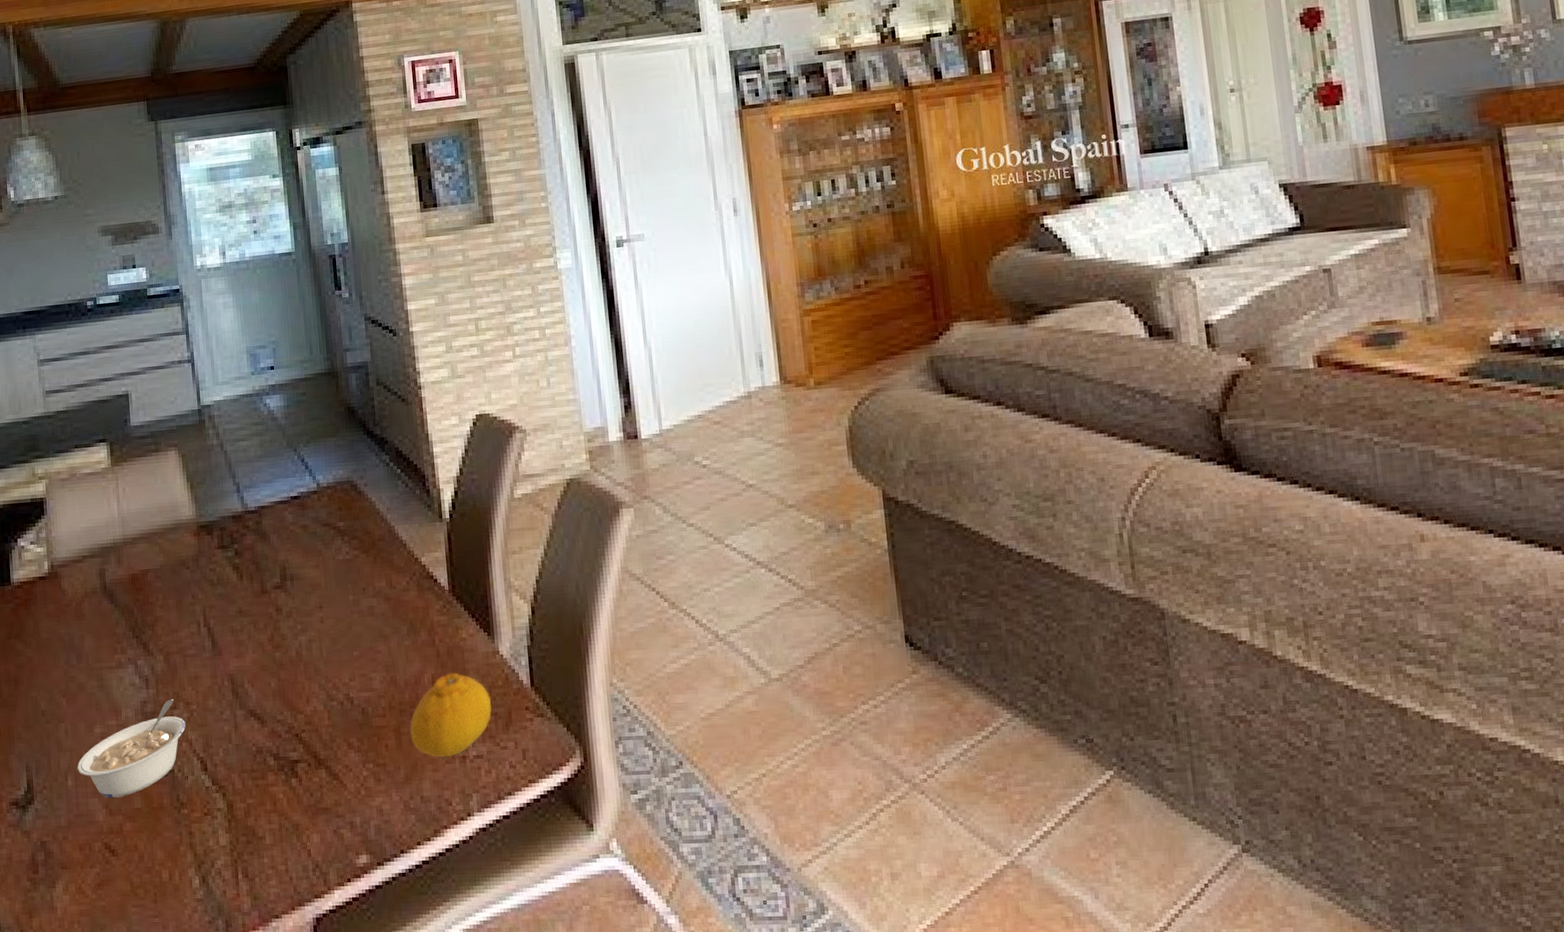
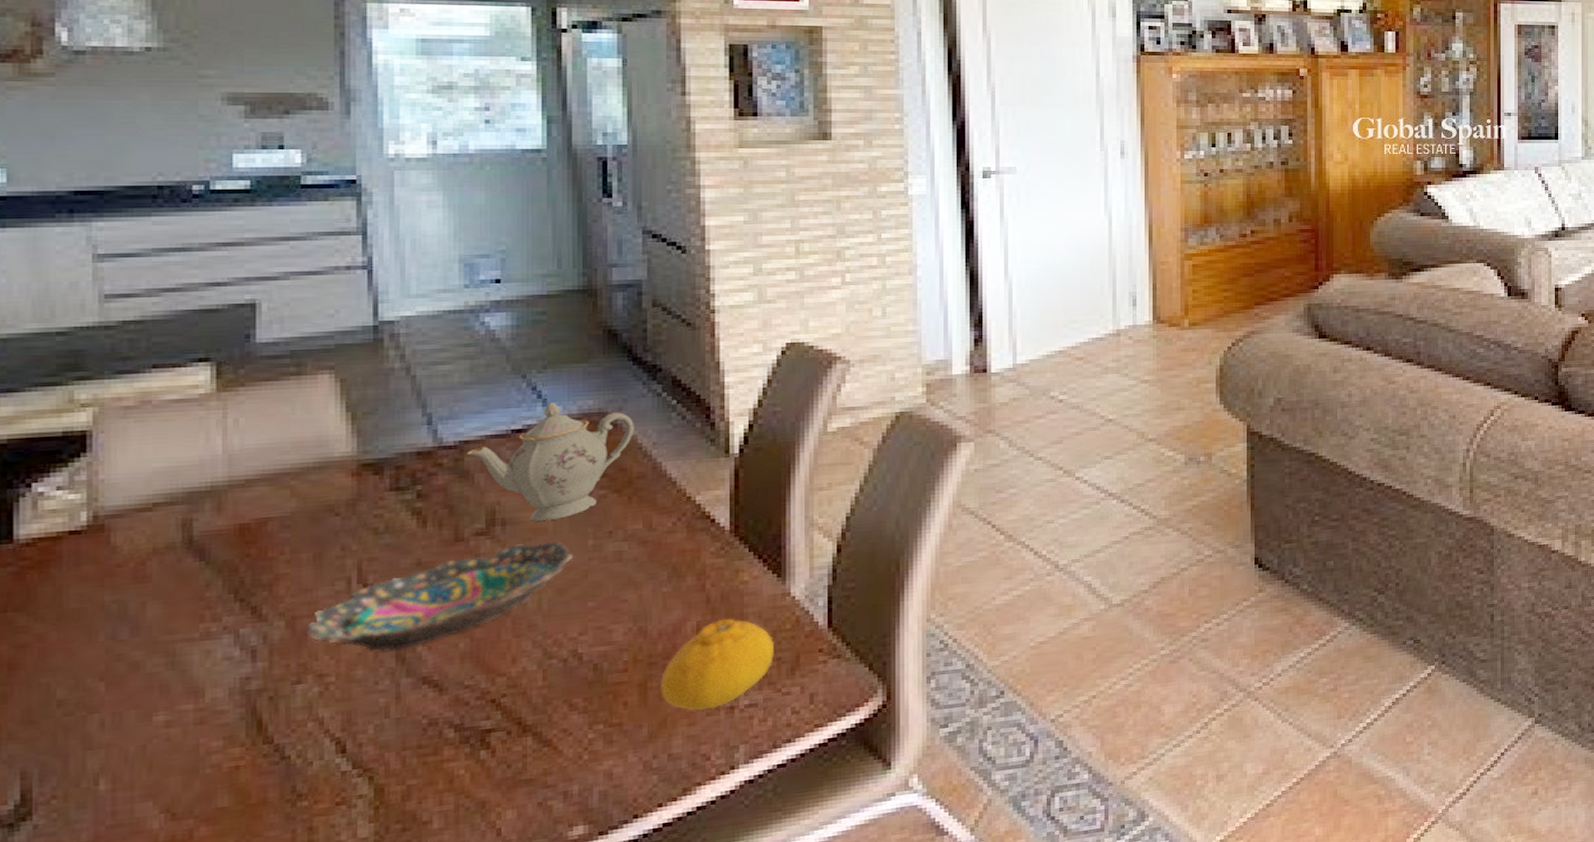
legume: present [77,699,186,798] -> none [117,672,315,800]
bowl: none [176,595,340,685] -> present [305,540,573,650]
teapot: none [264,472,373,578] -> present [468,402,634,522]

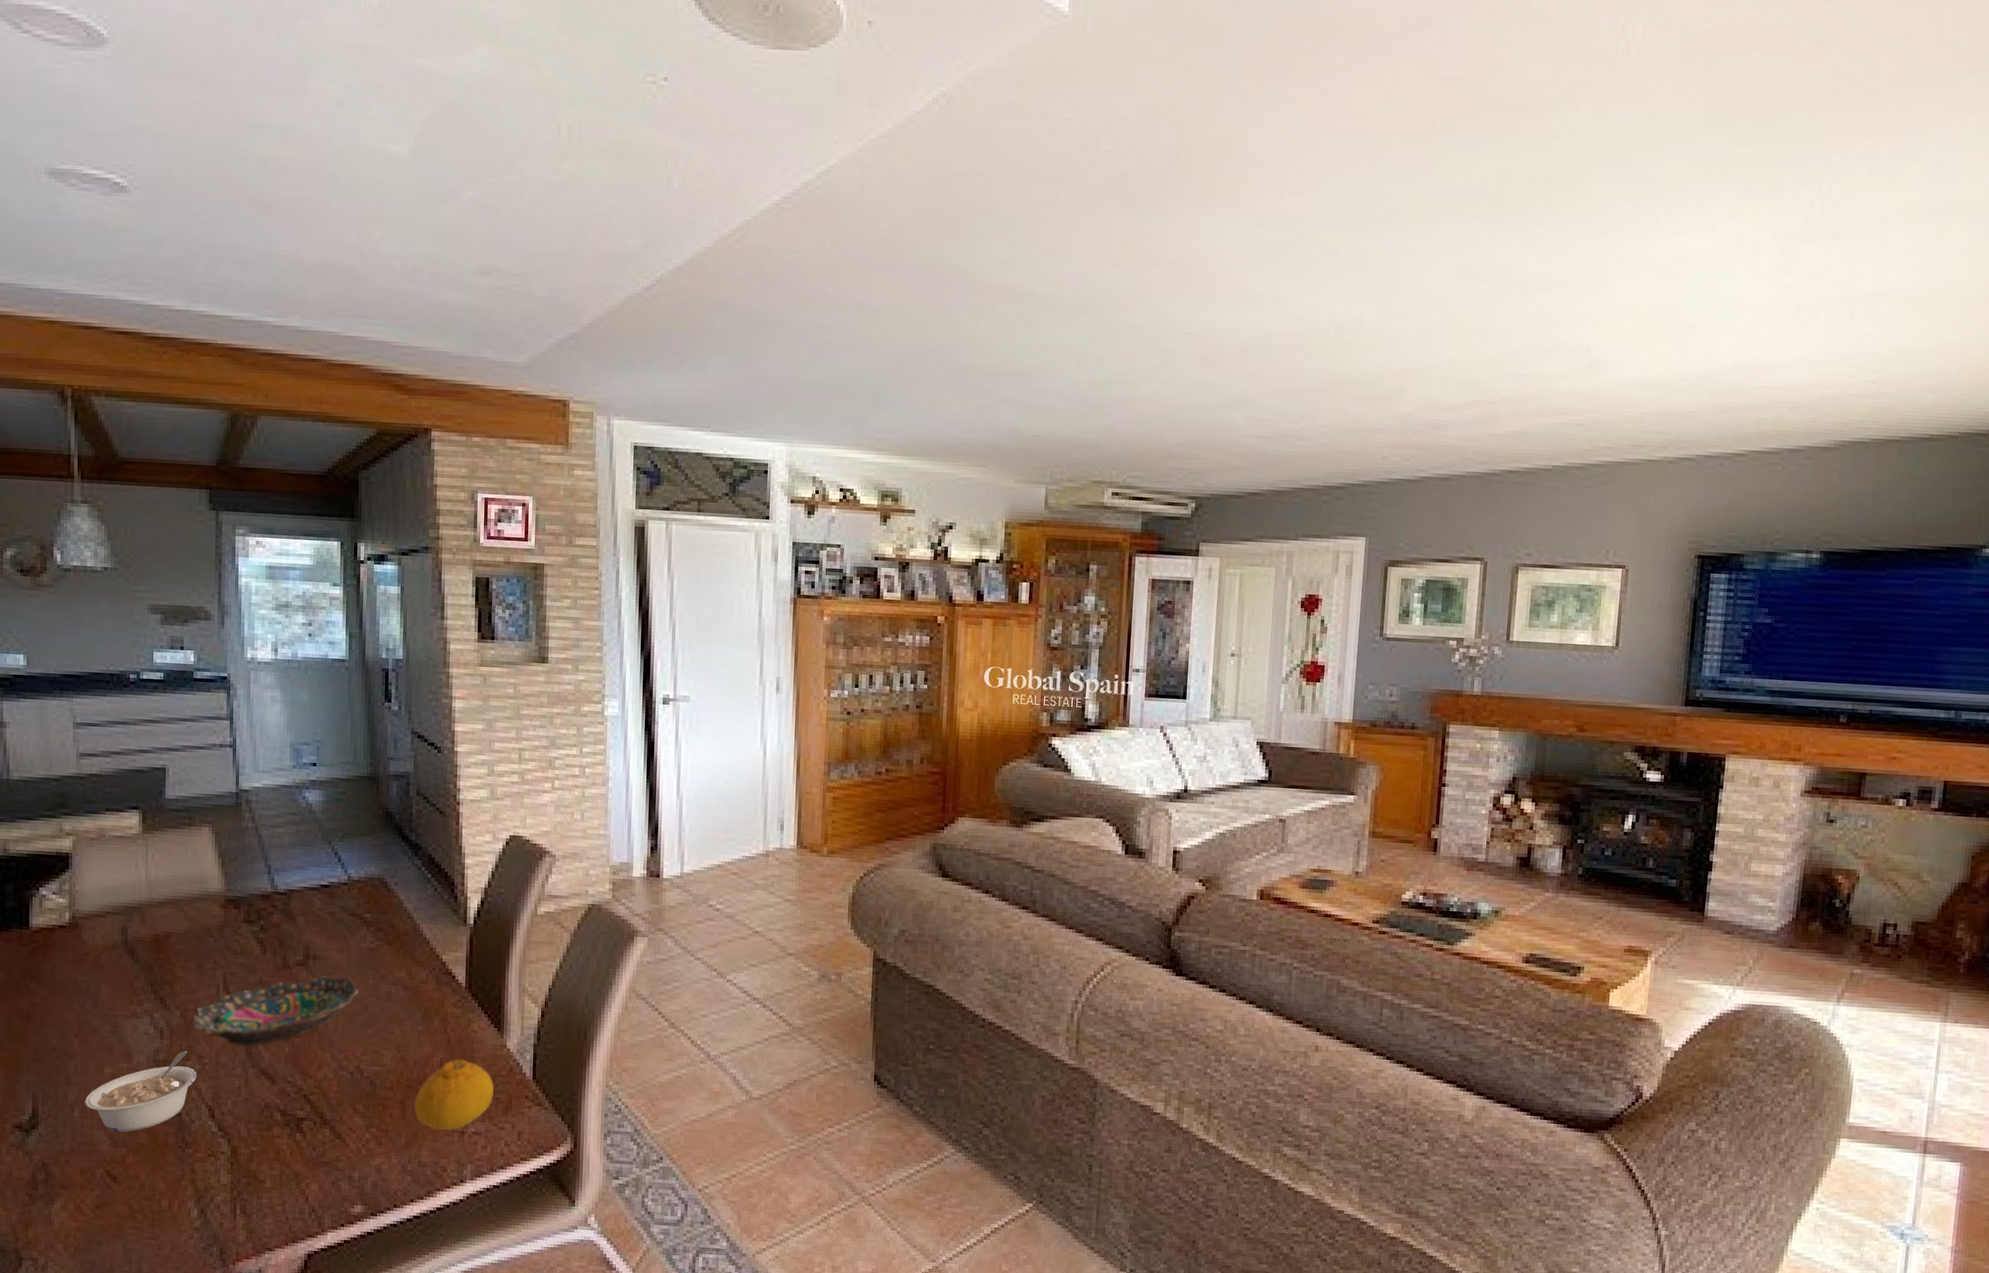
legume: none [117,672,315,800] -> present [84,1051,197,1132]
teapot: present [468,402,634,522] -> none [293,866,402,961]

